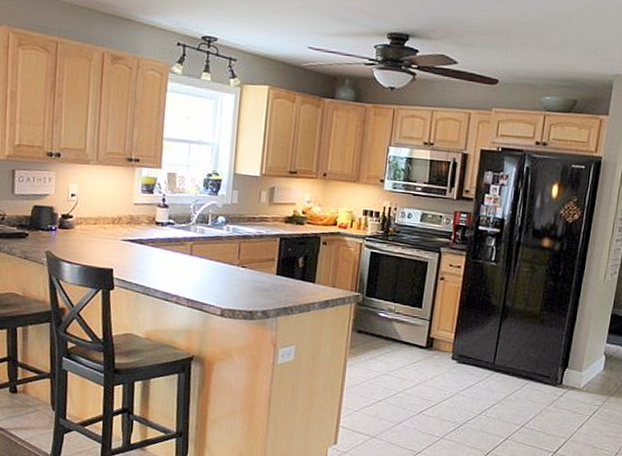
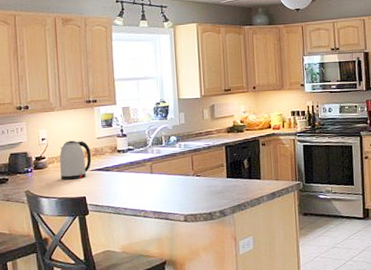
kettle: none [88,201,126,248] -> present [60,140,92,180]

